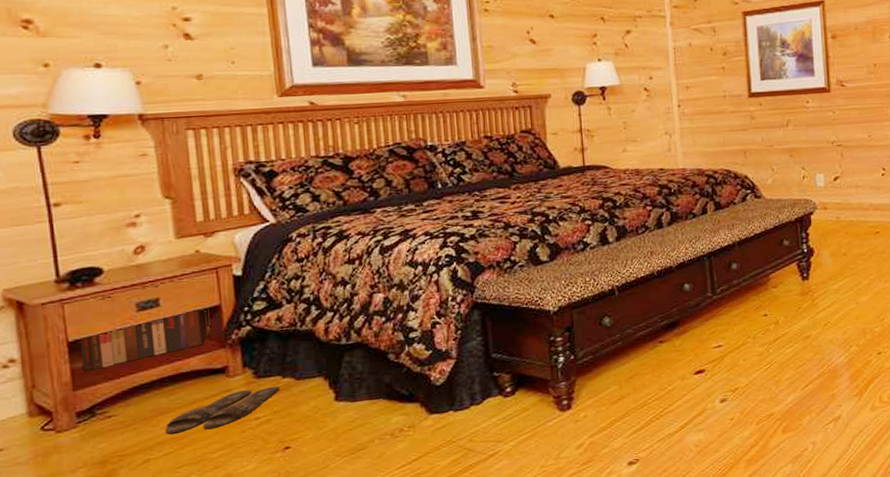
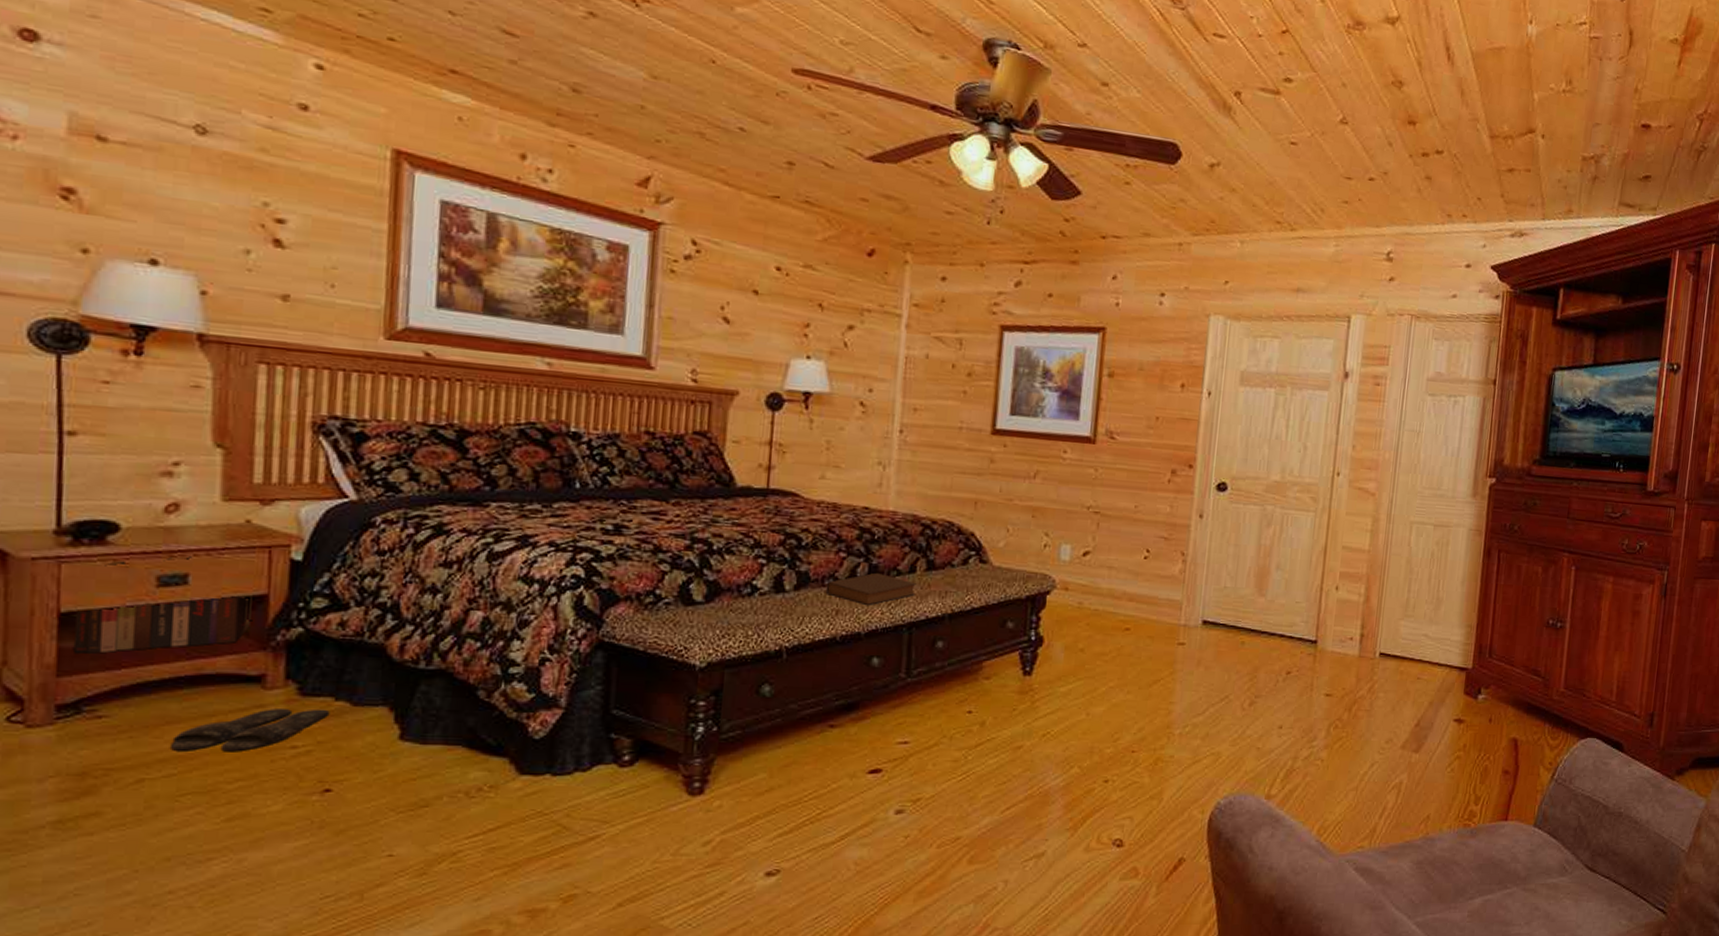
book: none [640,217,709,245] -> present [825,572,916,606]

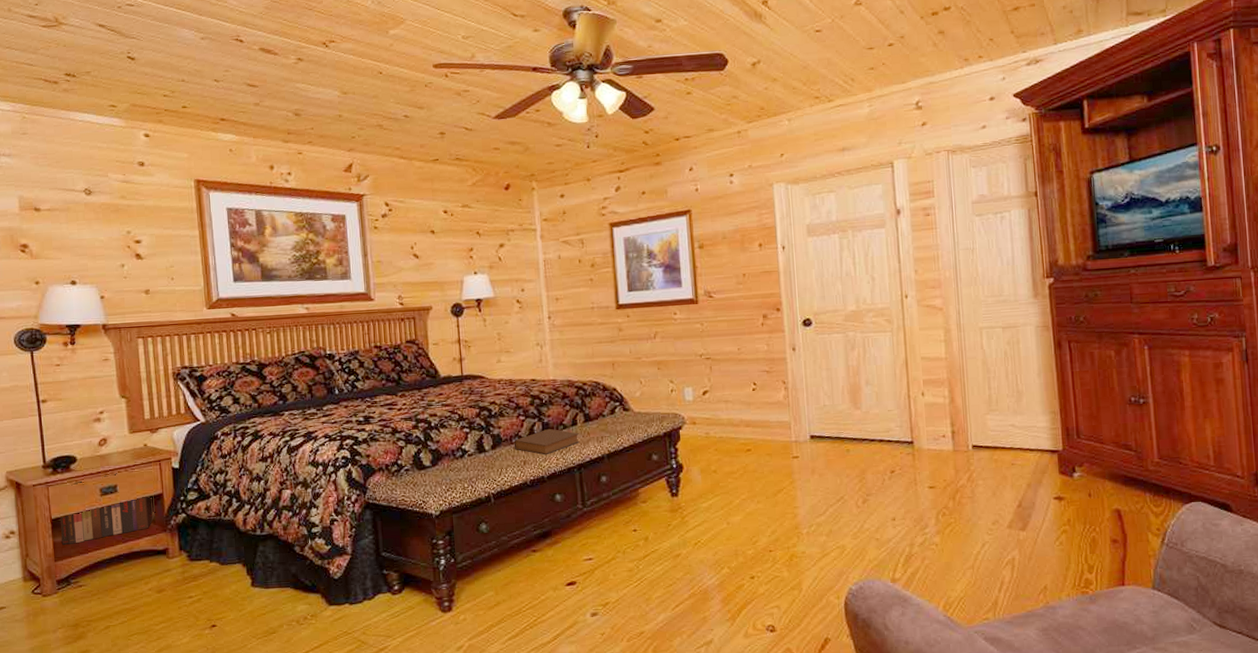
slippers: present [171,709,330,752] -> none [121,569,208,605]

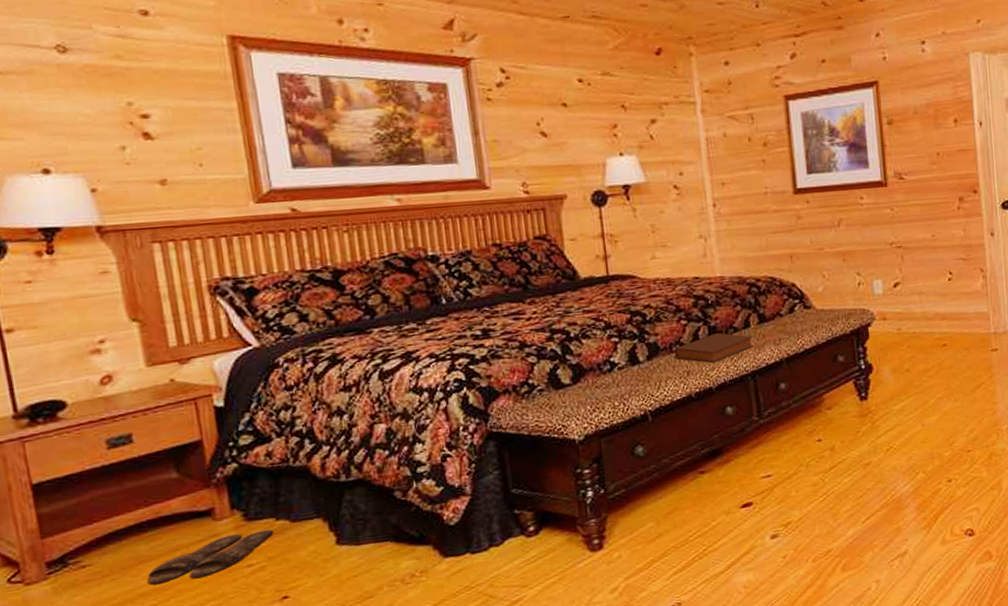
books: present [59,470,155,546] -> none [44,413,193,518]
slippers: none [121,569,208,605] -> present [147,529,274,585]

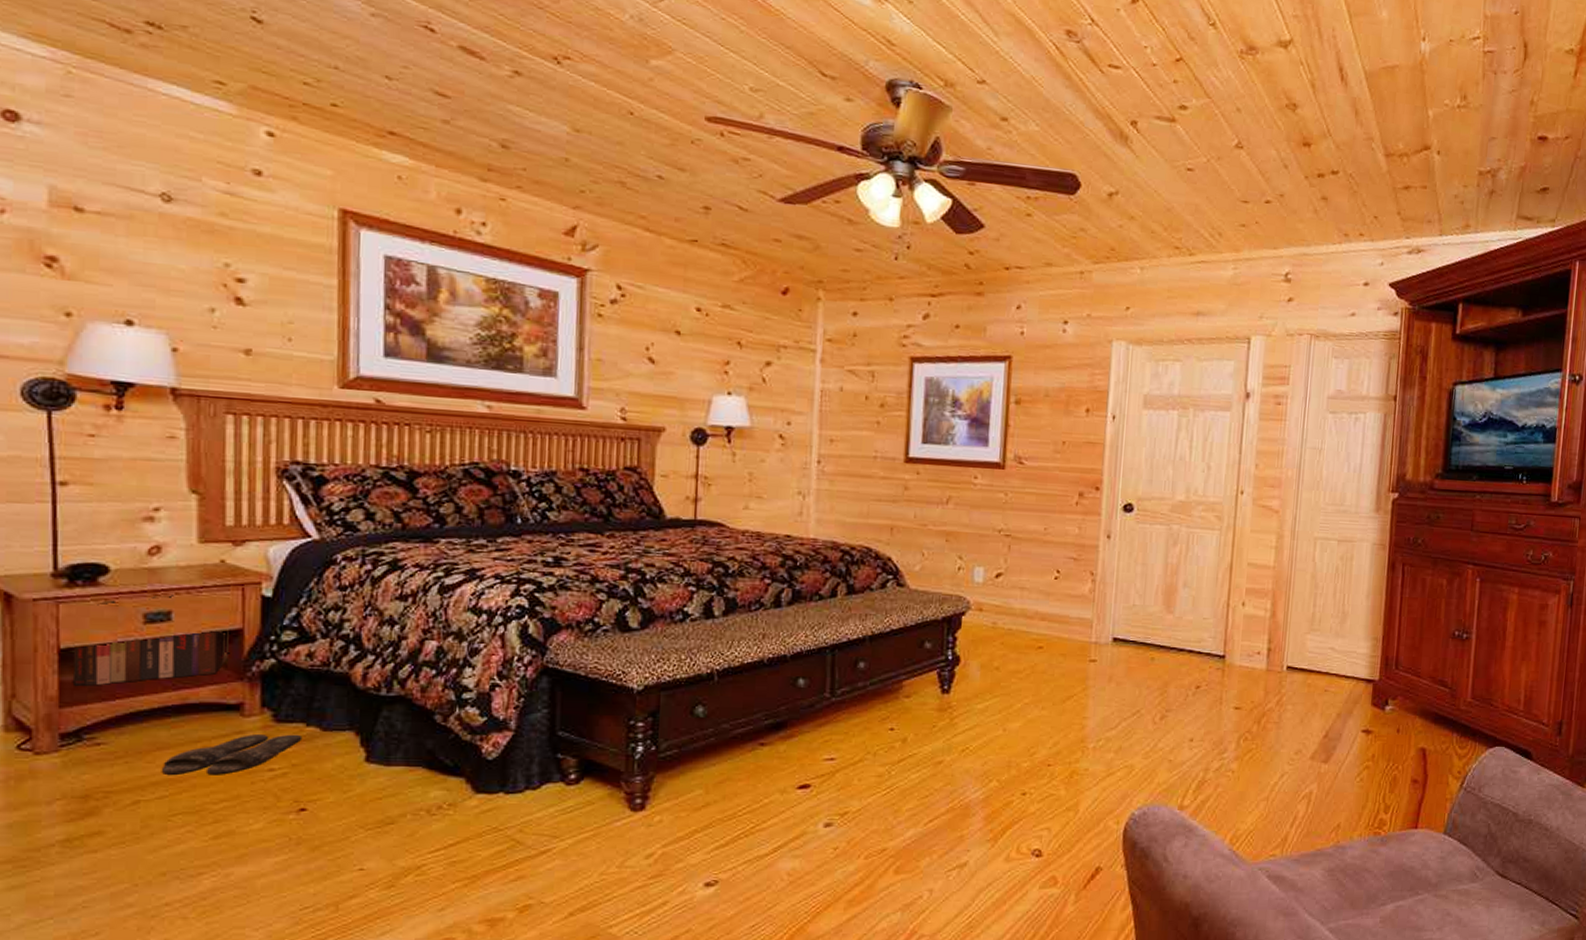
books: none [44,413,193,518] -> present [73,593,229,687]
book: present [674,332,753,364] -> none [752,597,838,630]

